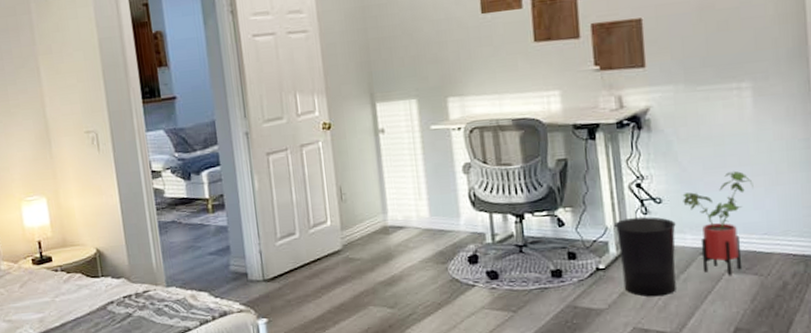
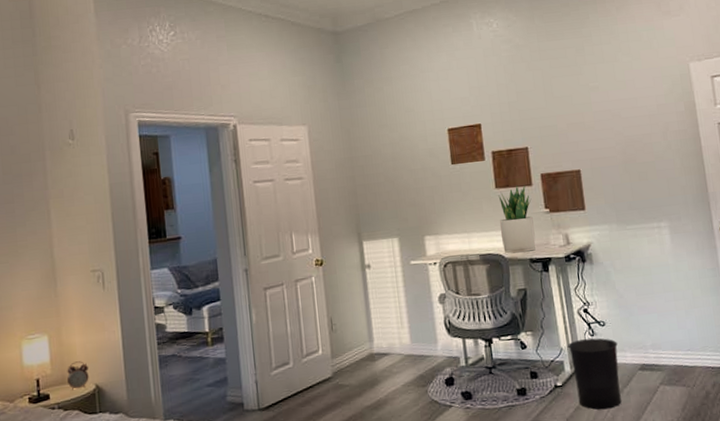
alarm clock: none [67,224,90,254] -> present [67,361,89,391]
planter: none [537,37,581,118] -> present [498,185,536,254]
house plant: present [682,170,754,276] -> none [621,296,676,388]

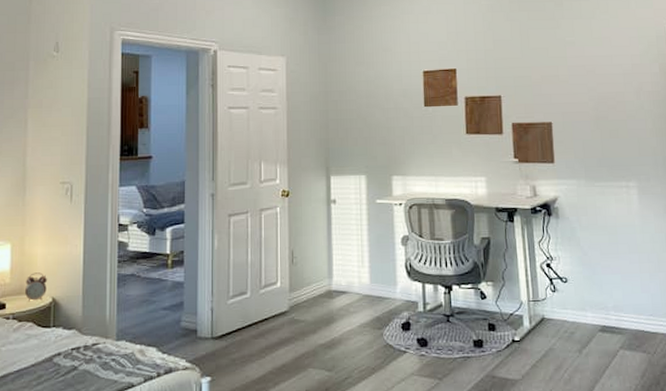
planter: present [498,185,536,254] -> none [467,133,503,201]
waste bin: present [568,338,622,410] -> none [528,294,579,370]

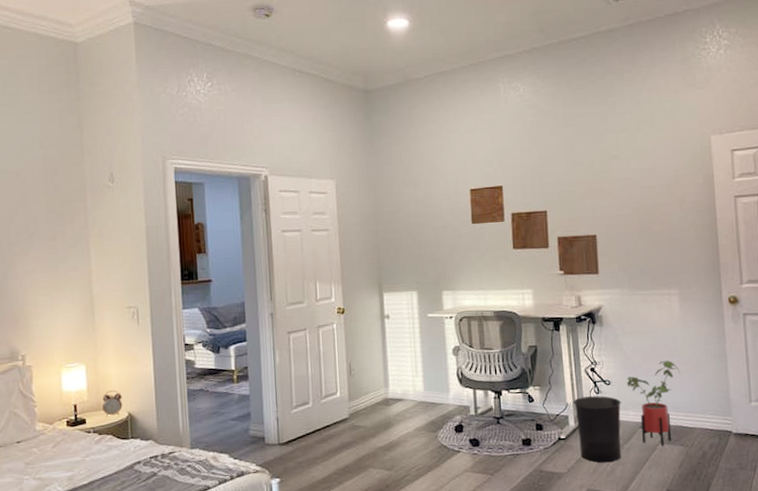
waste bin: none [528,294,579,370] -> present [573,396,621,463]
house plant: none [584,257,641,353] -> present [626,360,680,447]

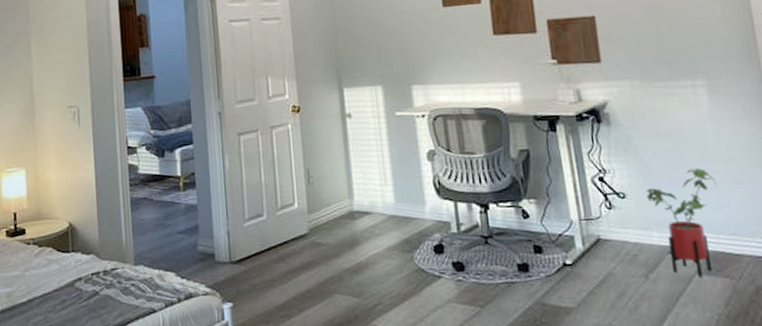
alarm clock: present [102,390,123,417] -> none [42,197,63,228]
waste bin: present [573,396,621,463] -> none [579,212,646,297]

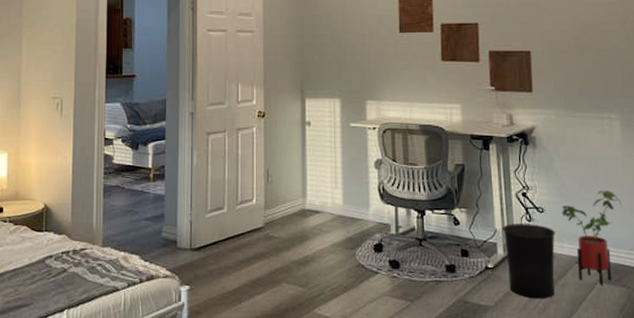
waste bin: none [579,212,646,297] -> present [503,224,555,299]

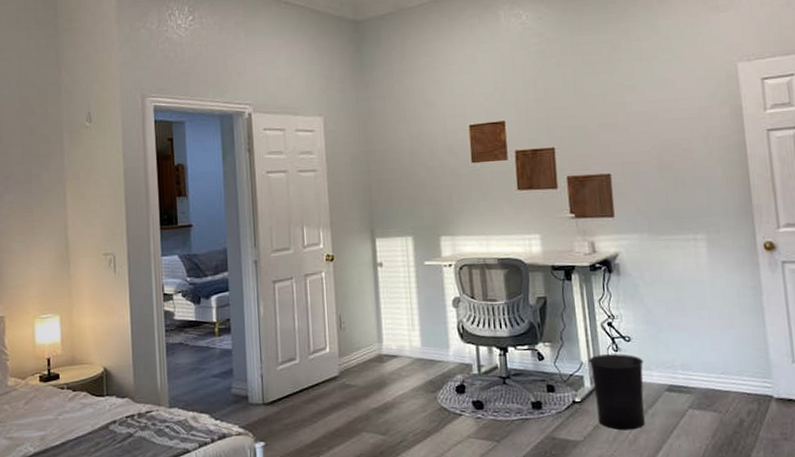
house plant: present [561,189,622,286] -> none [649,313,711,412]

